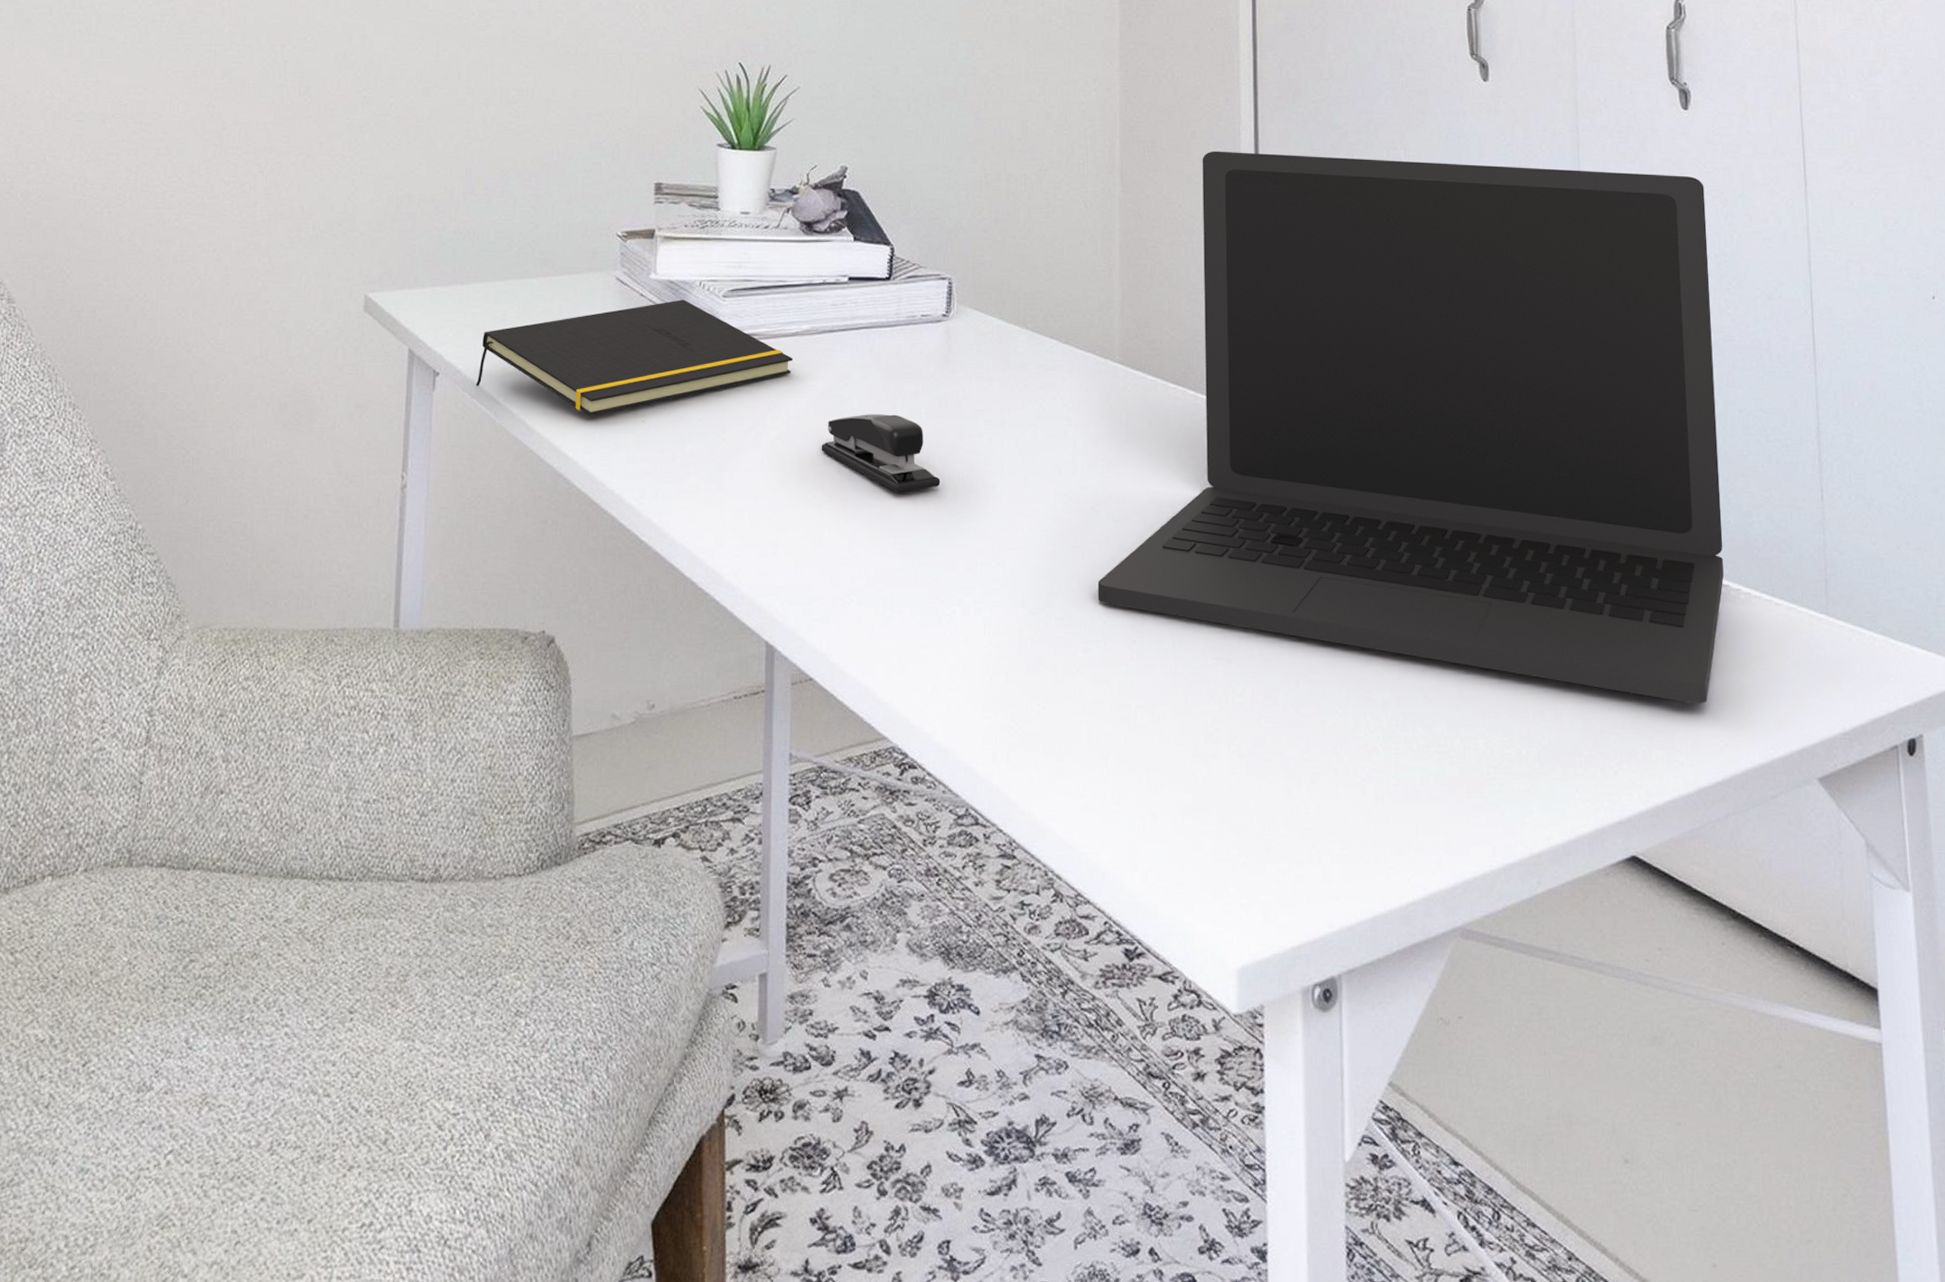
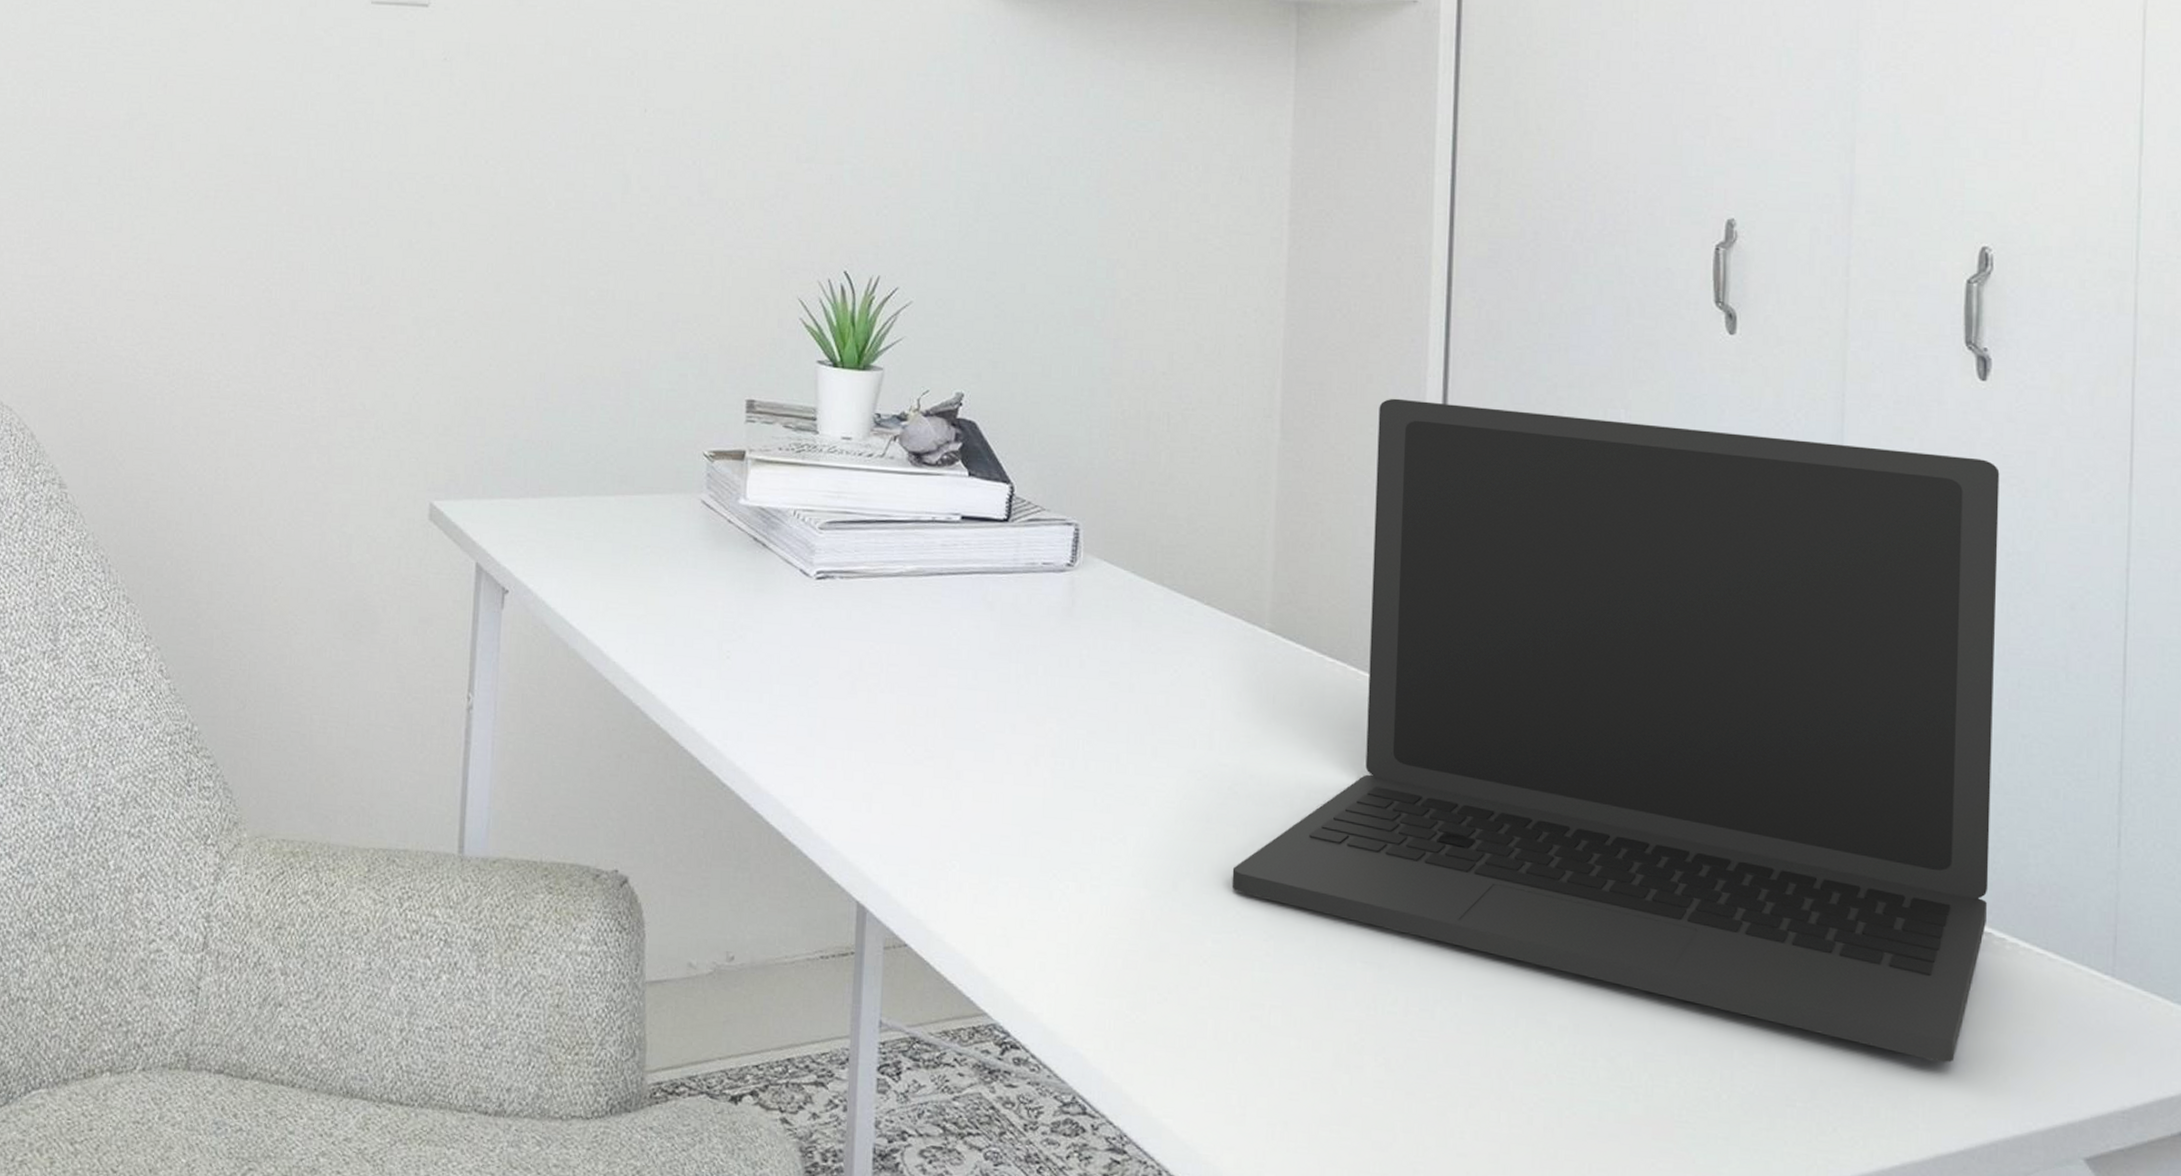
notepad: present [475,300,794,416] -> none [547,529,896,648]
stapler: present [821,414,941,493] -> none [924,666,1058,755]

